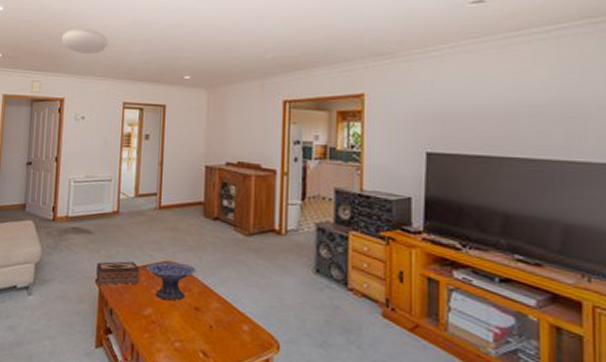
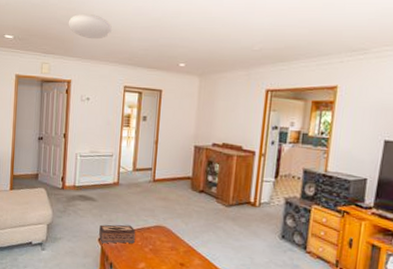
decorative bowl: present [146,261,197,301] -> none [141,226,183,258]

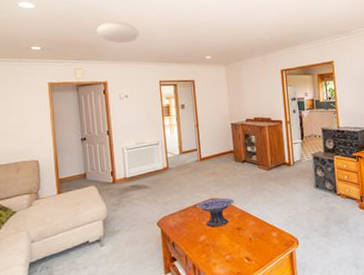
tissue box: present [99,224,135,244] -> none [156,203,192,226]
decorative bowl: none [141,226,183,258] -> present [197,198,235,227]

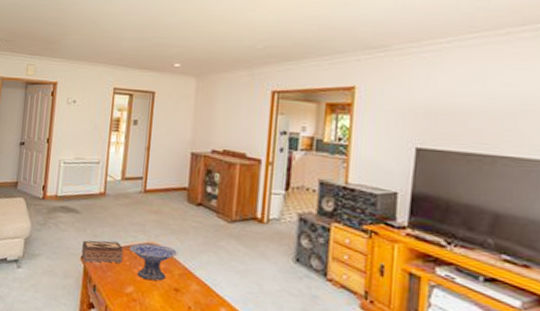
ceiling light: present [96,21,140,44] -> none [56,14,102,40]
tissue box: none [156,203,192,226] -> present [81,240,123,263]

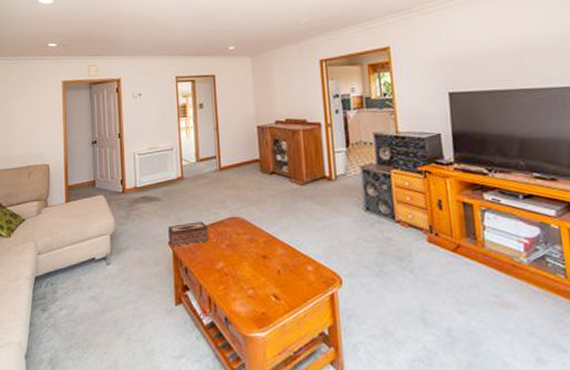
decorative bowl: present [130,243,178,281] -> none [214,217,260,253]

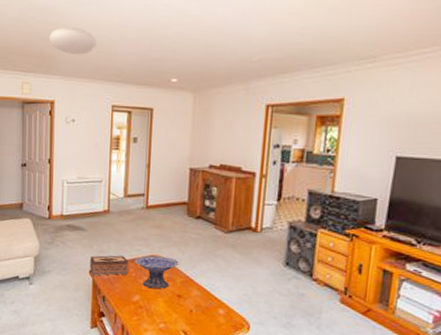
ceiling light: none [111,12,156,36] -> present [49,26,97,55]
decorative bowl: none [214,217,260,253] -> present [135,255,180,289]

